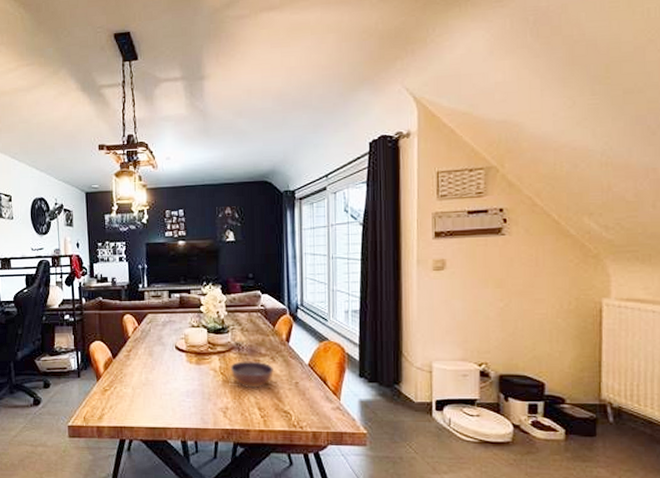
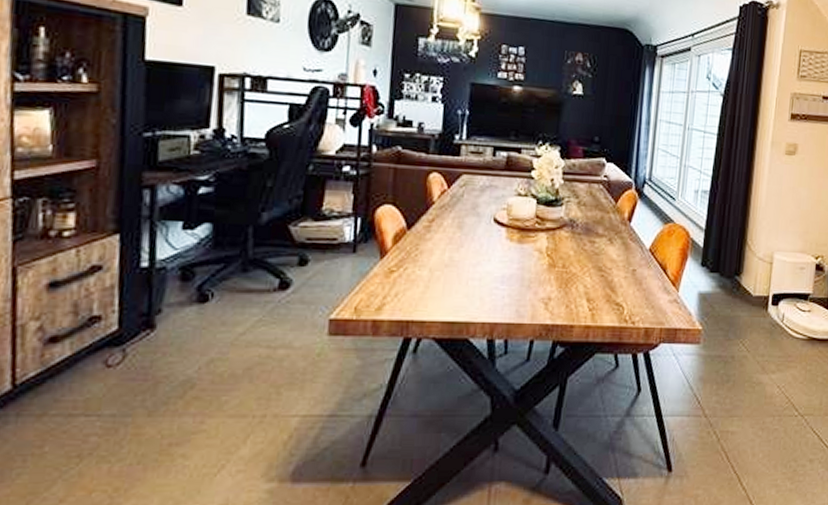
bowl: present [230,361,275,388] -> none [558,241,611,275]

